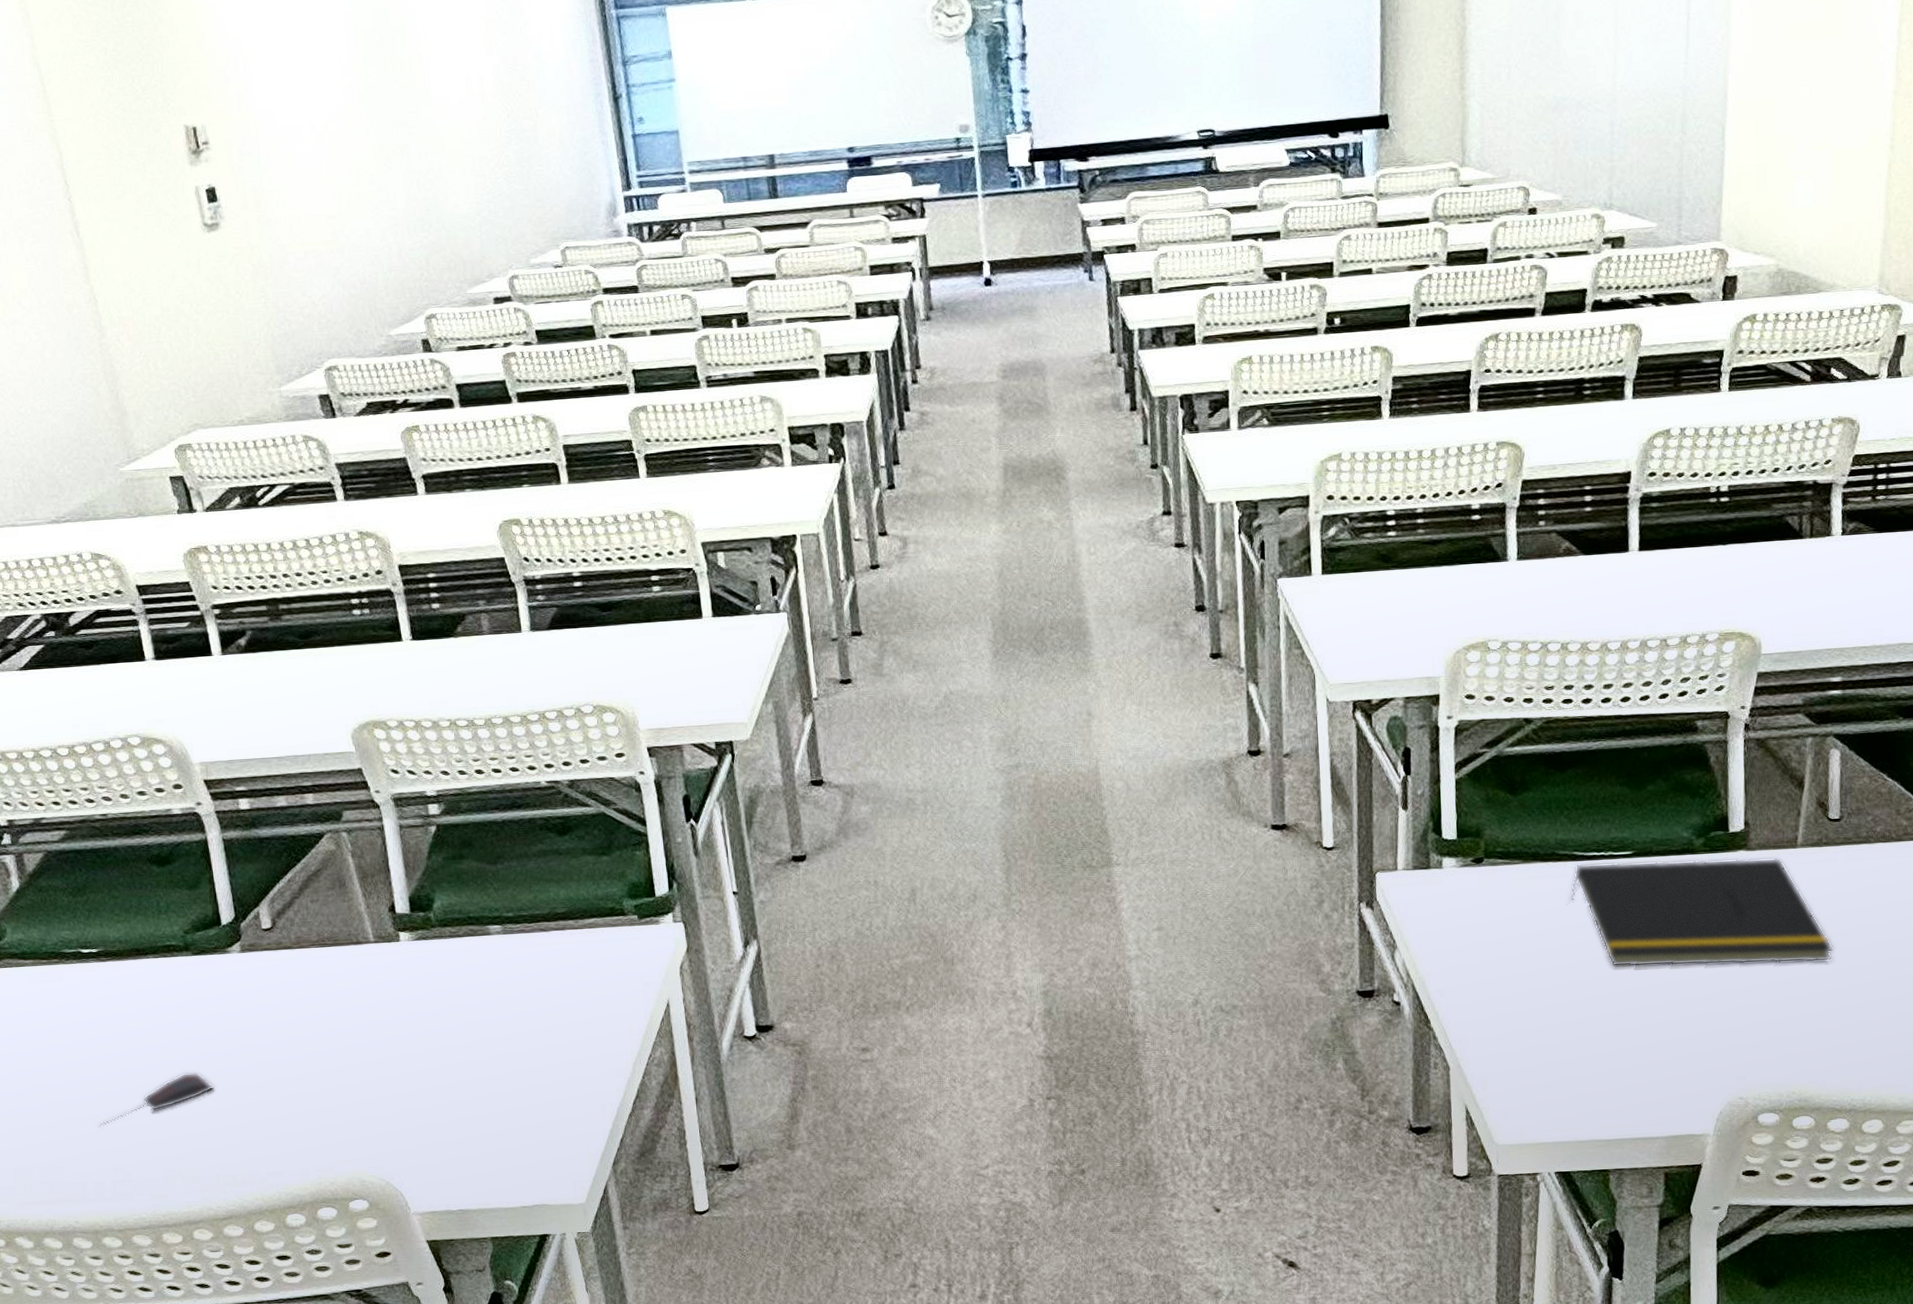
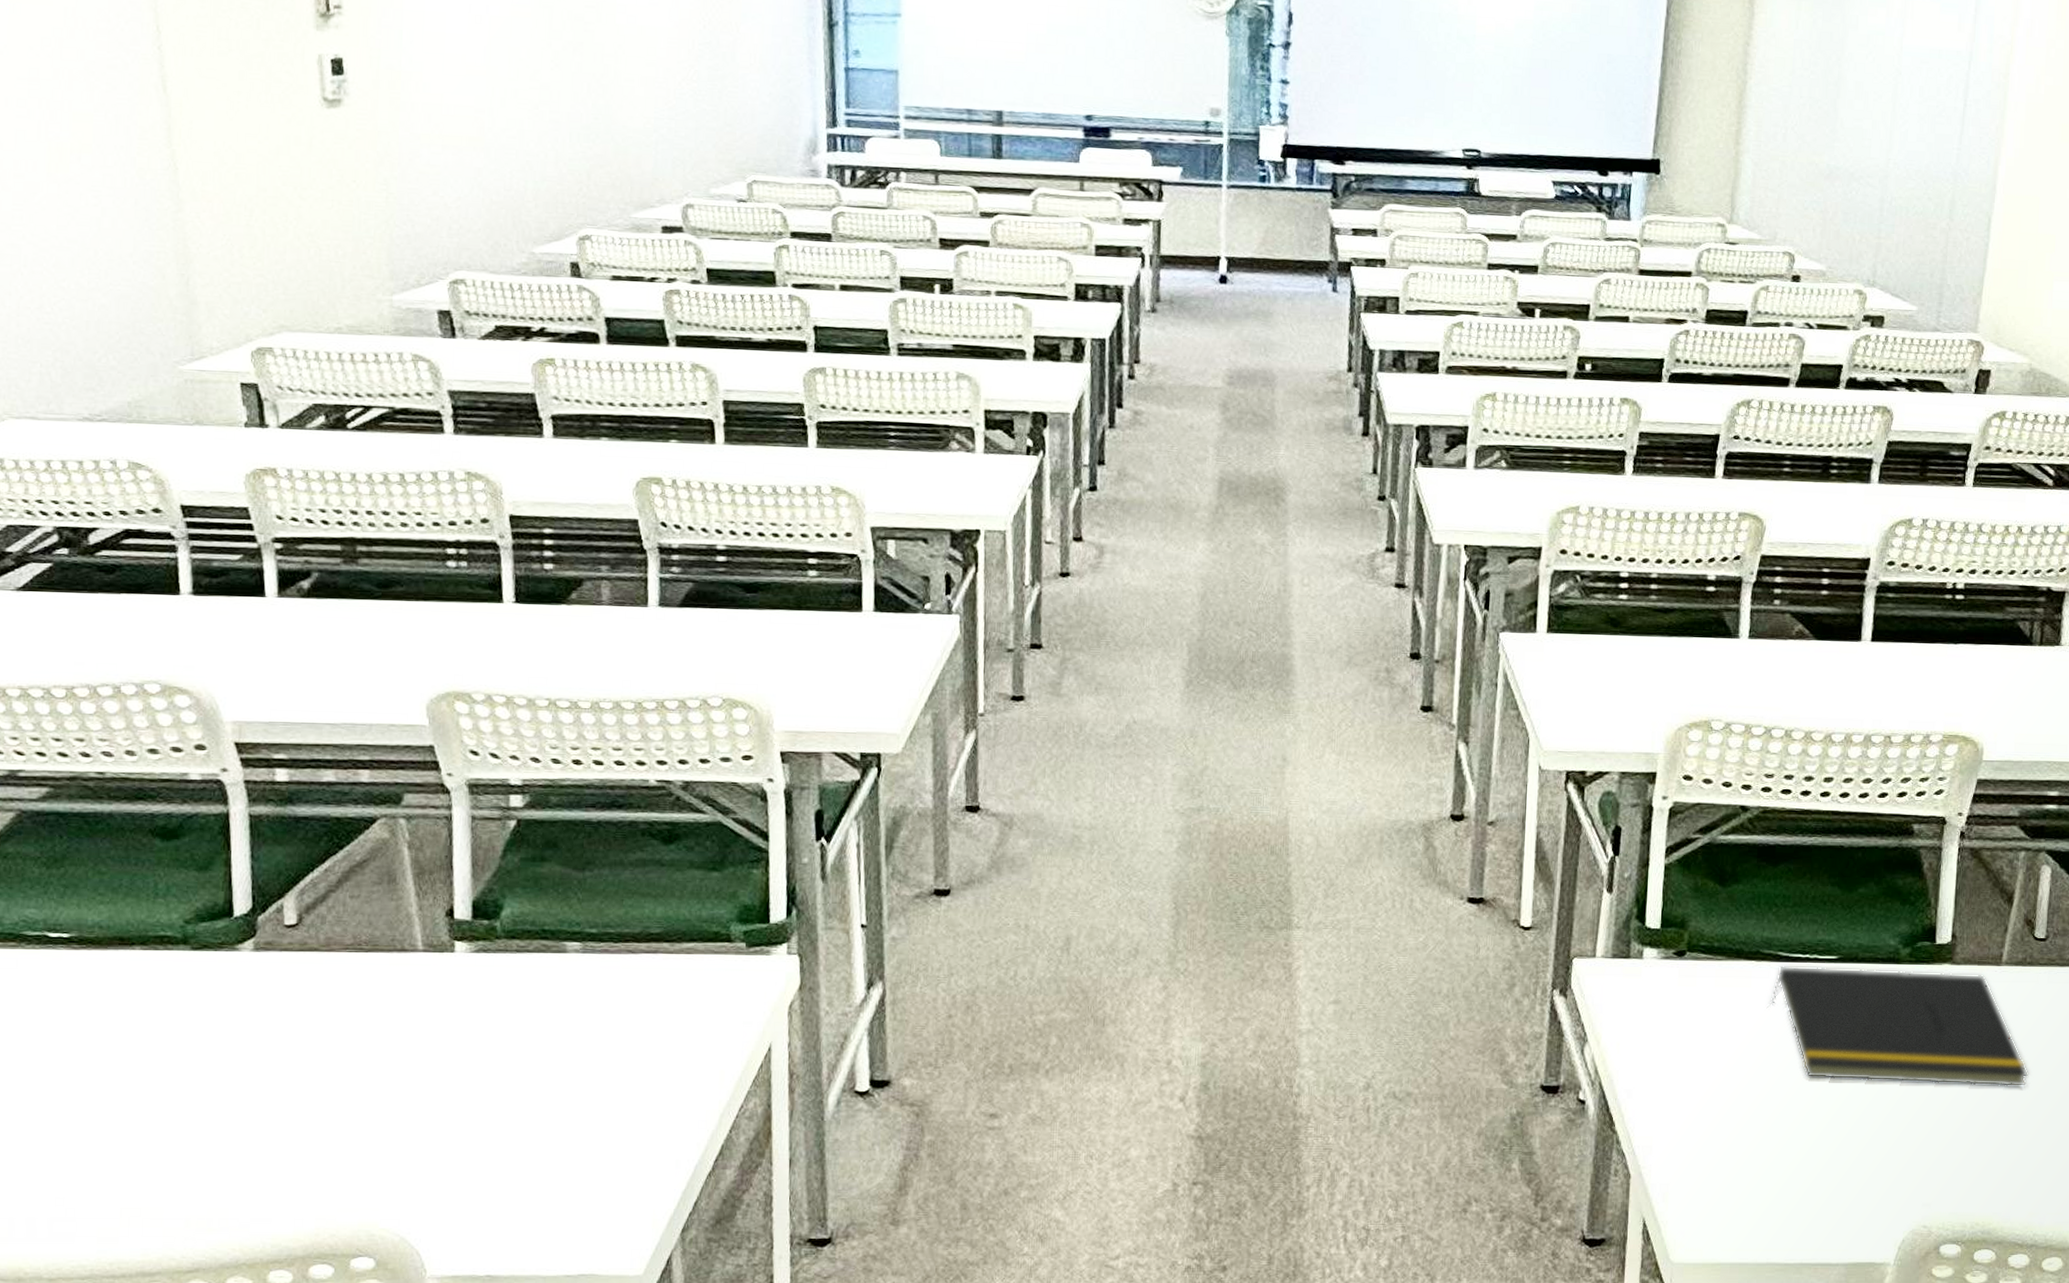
computer mouse: present [98,1072,214,1128] -> none [39,1091,197,1152]

